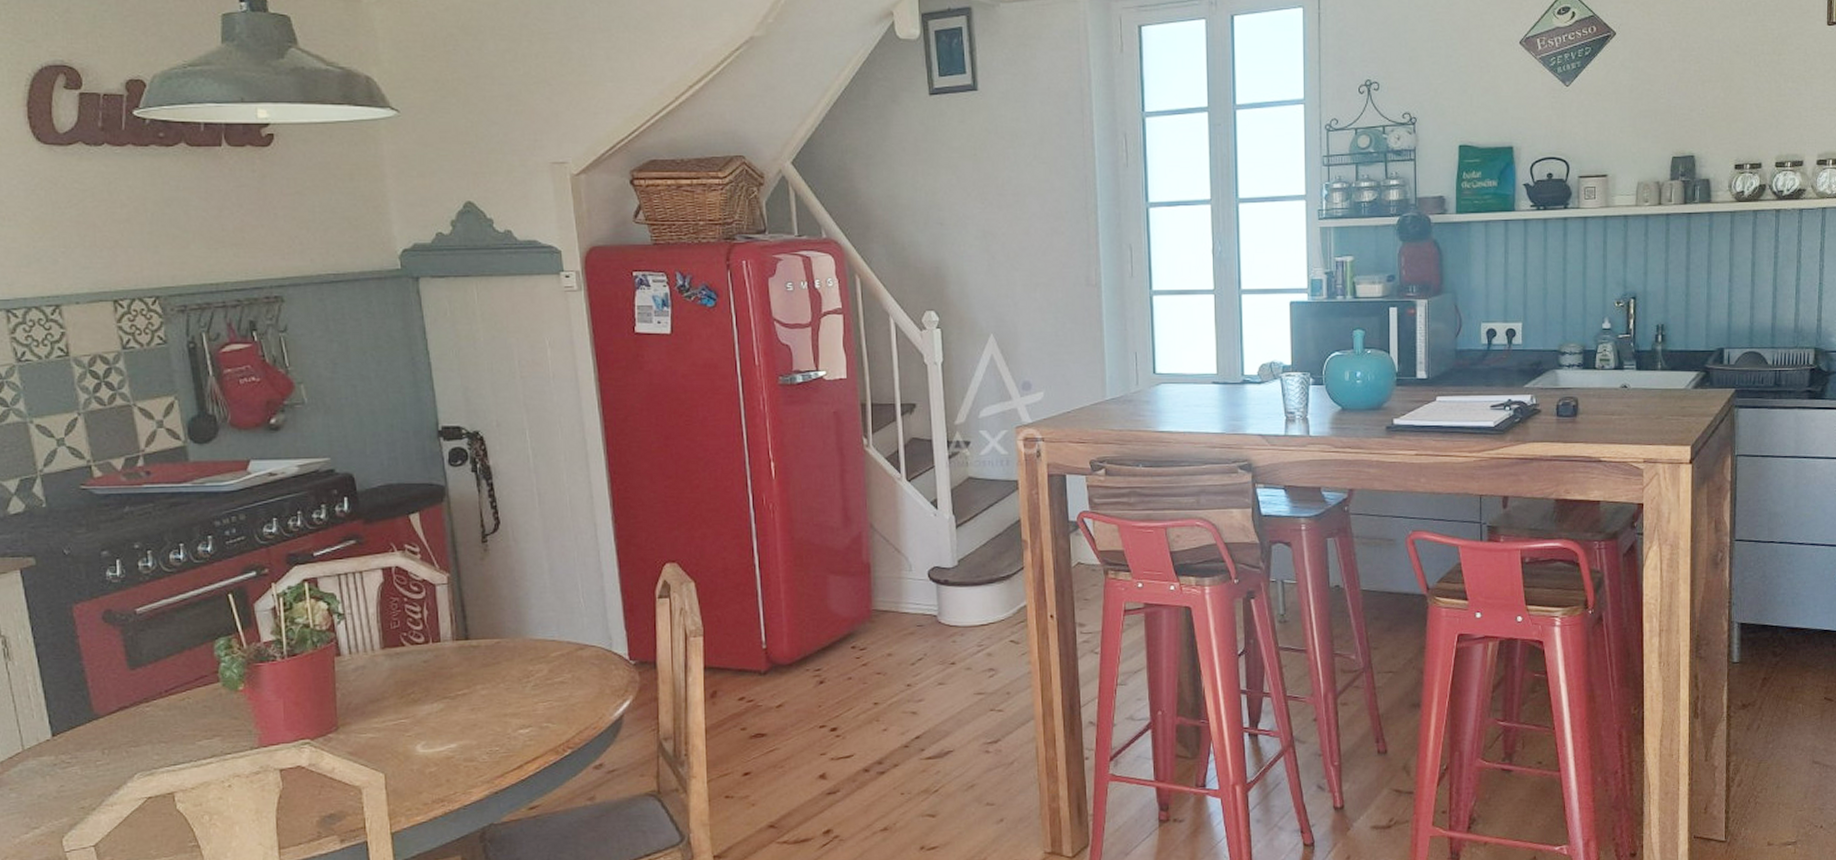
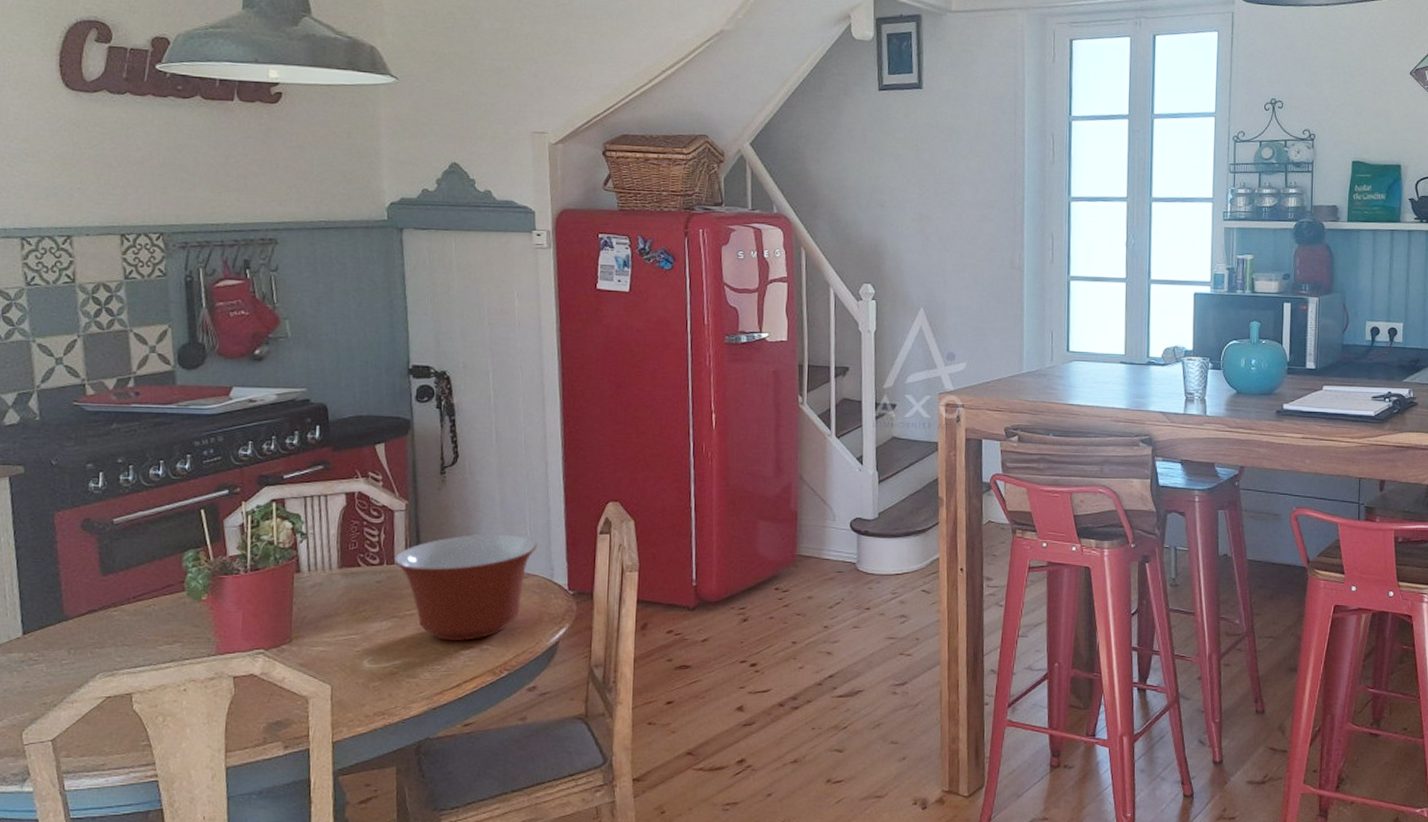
mixing bowl: none [439,603,593,720] -> present [393,534,538,641]

